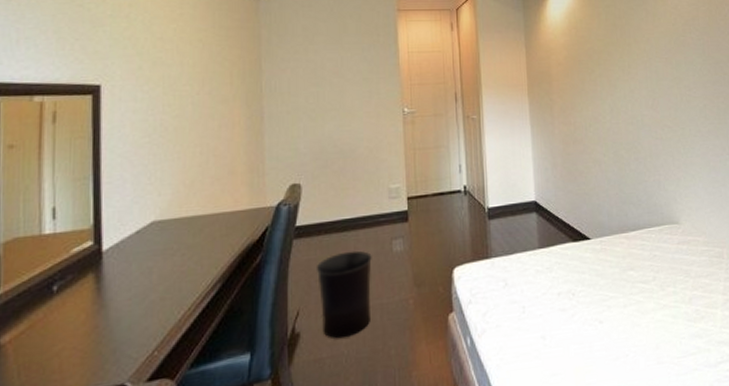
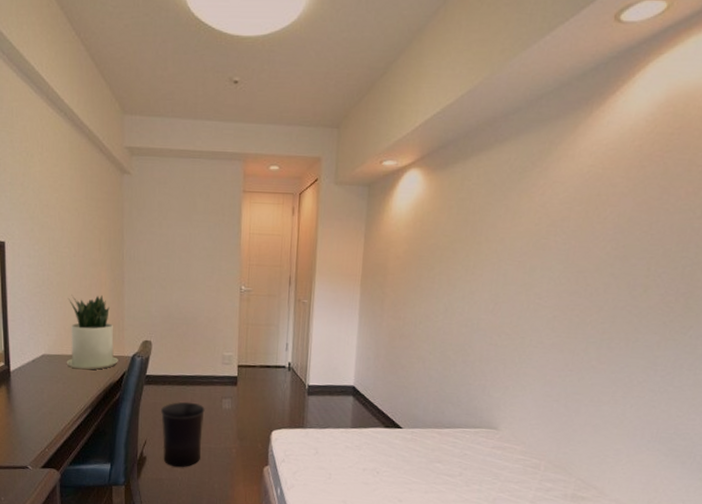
planter: none [186,137,258,234] -> present [66,295,118,370]

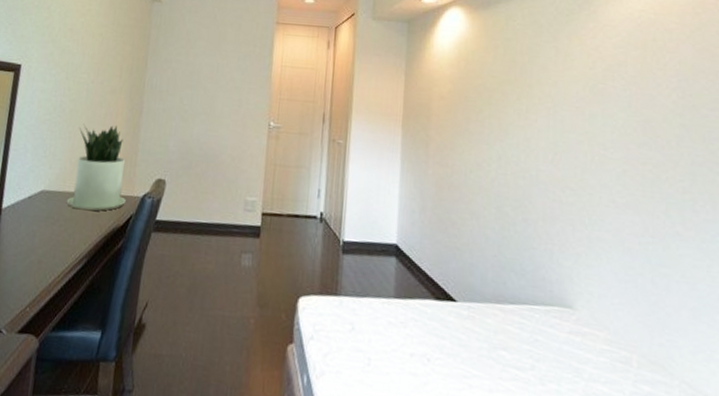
waste bin: present [160,401,205,467] -> none [166,254,221,340]

